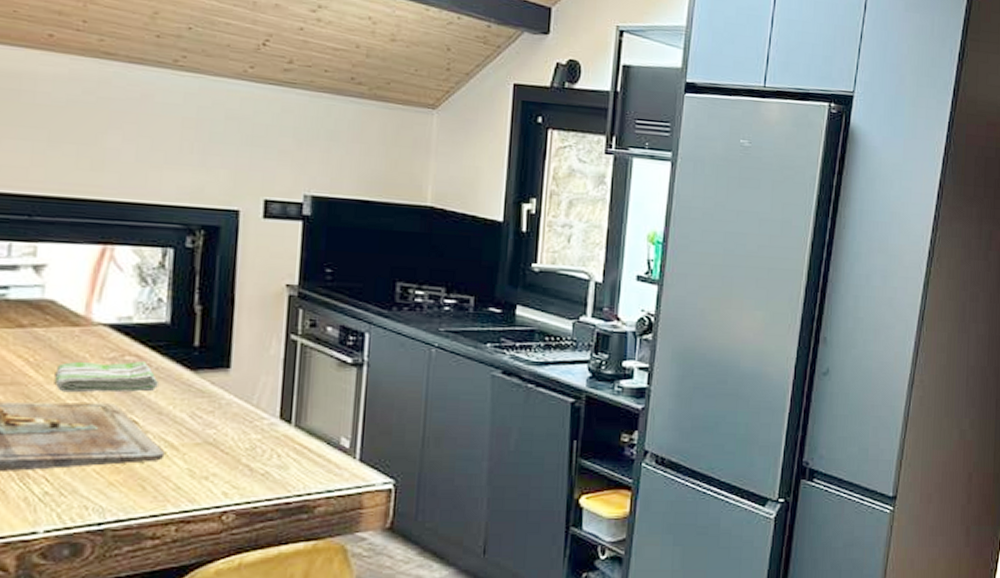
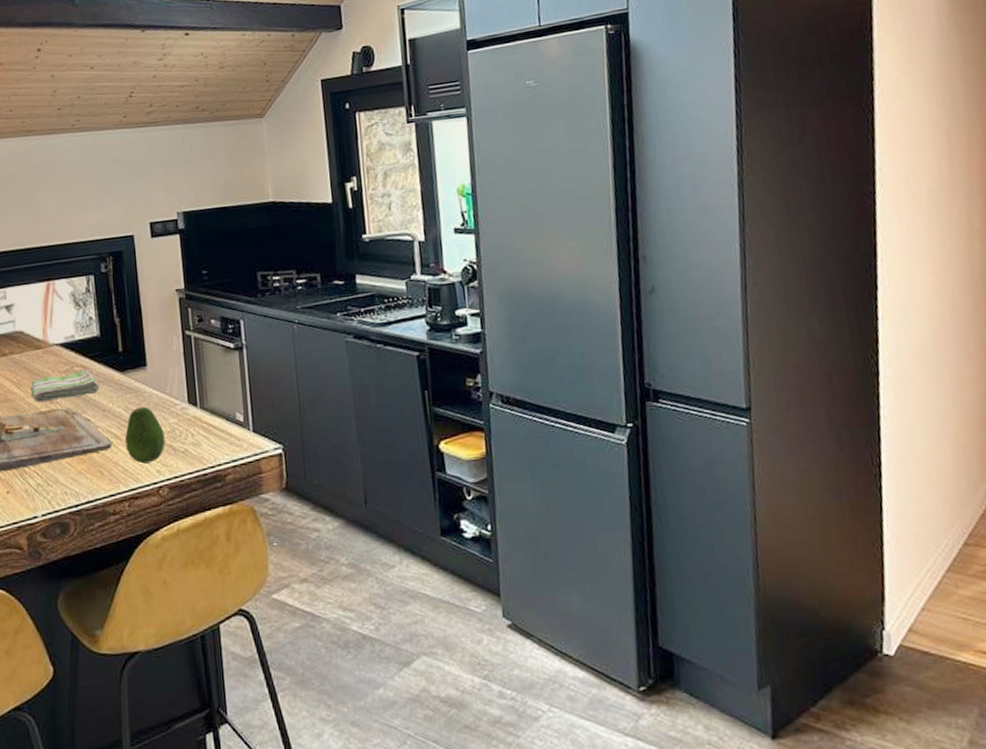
fruit: none [183,415,241,483] -> present [124,406,165,464]

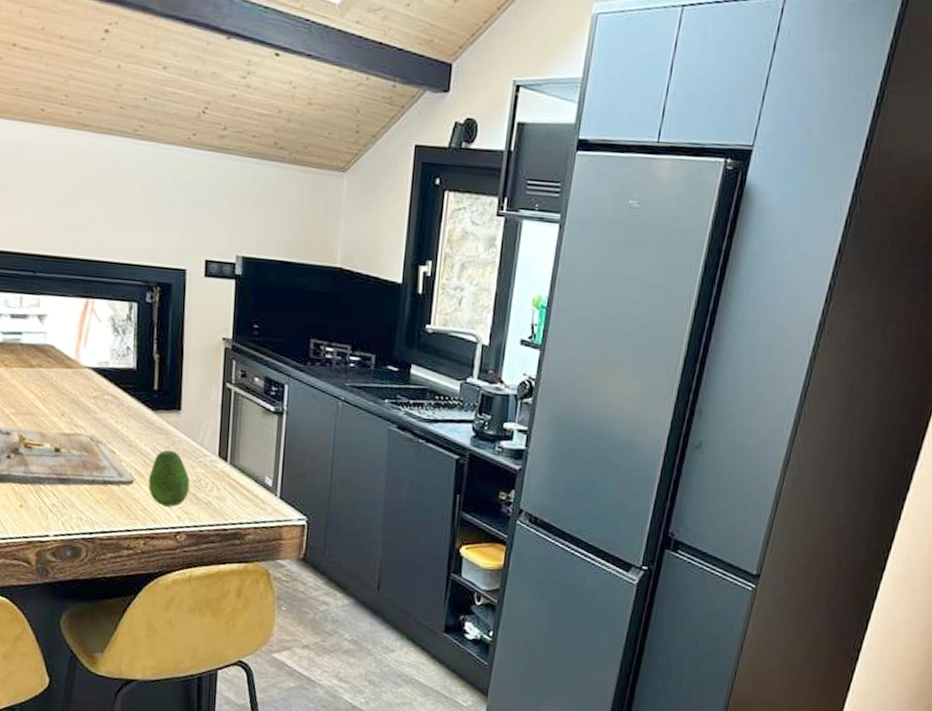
dish towel: present [31,370,99,403] -> none [56,398,129,427]

